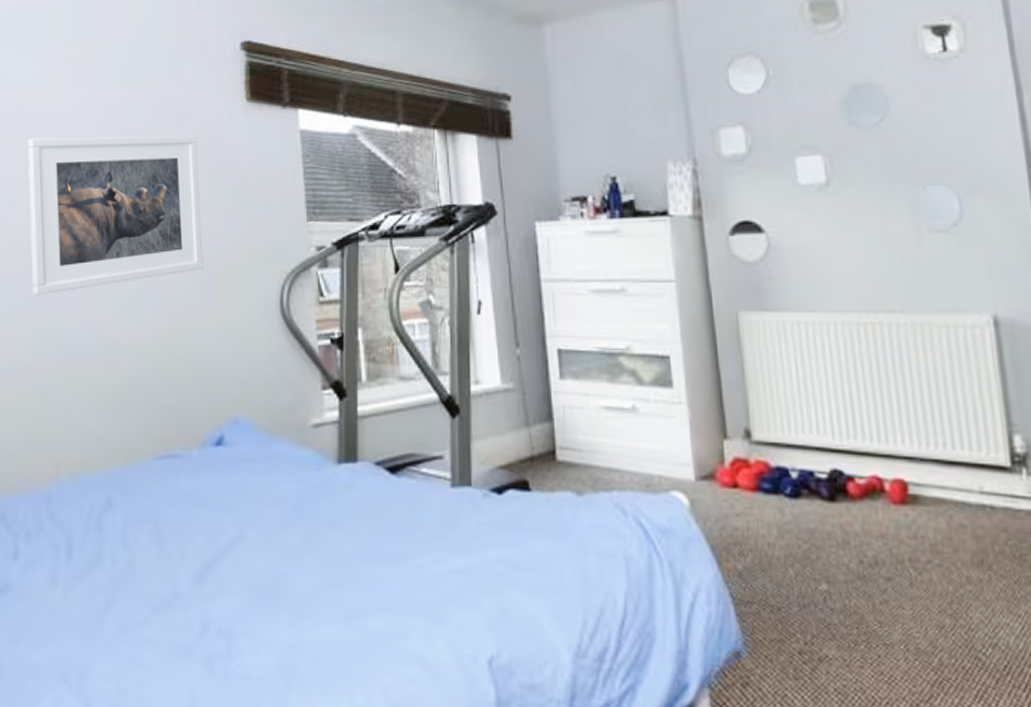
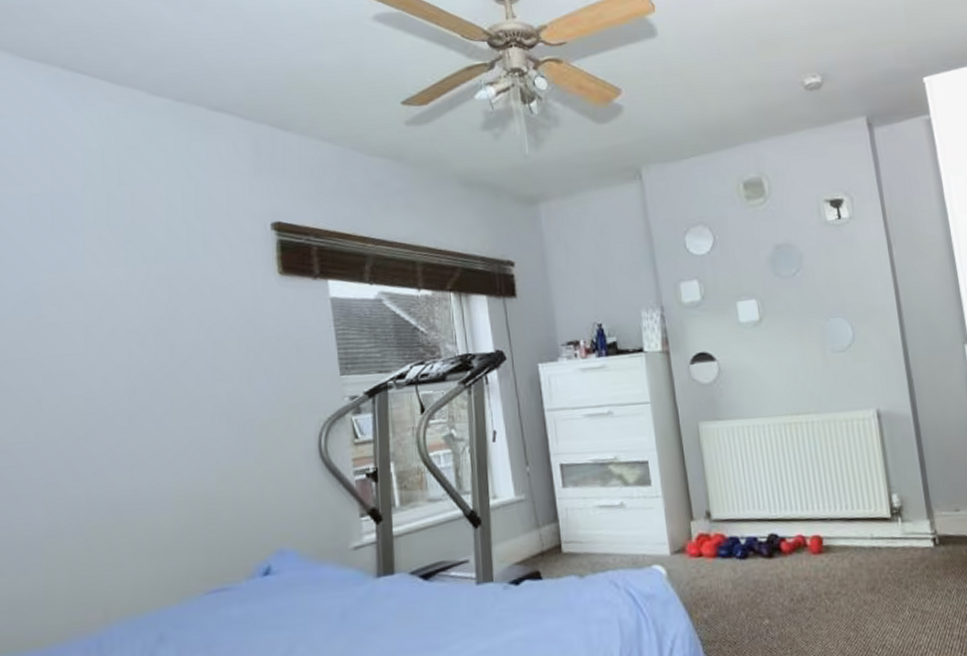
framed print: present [27,135,203,296] -> none [59,306,244,461]

